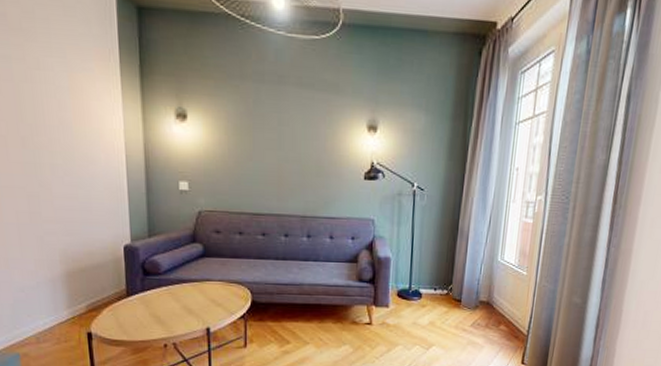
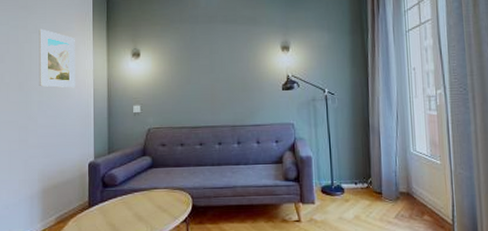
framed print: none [42,64,101,152] -> present [38,29,75,88]

